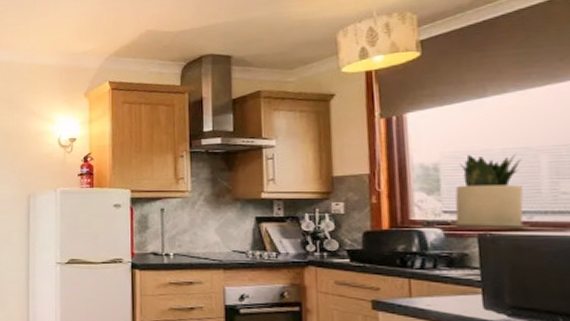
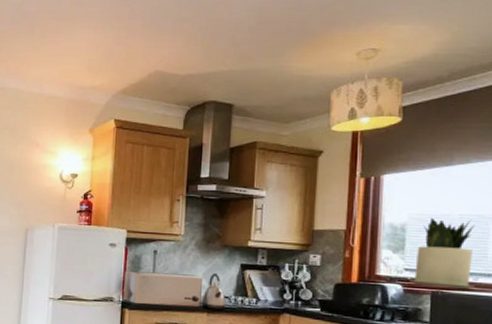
toaster: none [132,231,216,269] -> present [123,270,202,310]
kettle: none [214,229,245,268] -> present [200,274,227,312]

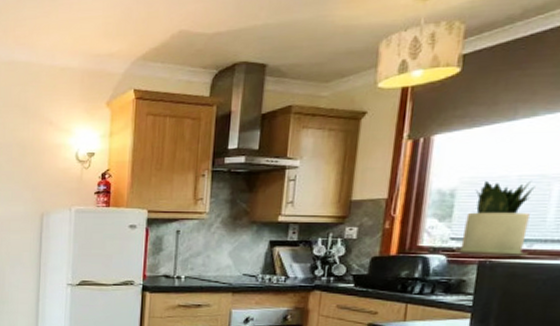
toaster: present [123,270,202,310] -> none [144,253,228,291]
kettle: present [200,274,227,312] -> none [224,252,254,292]

